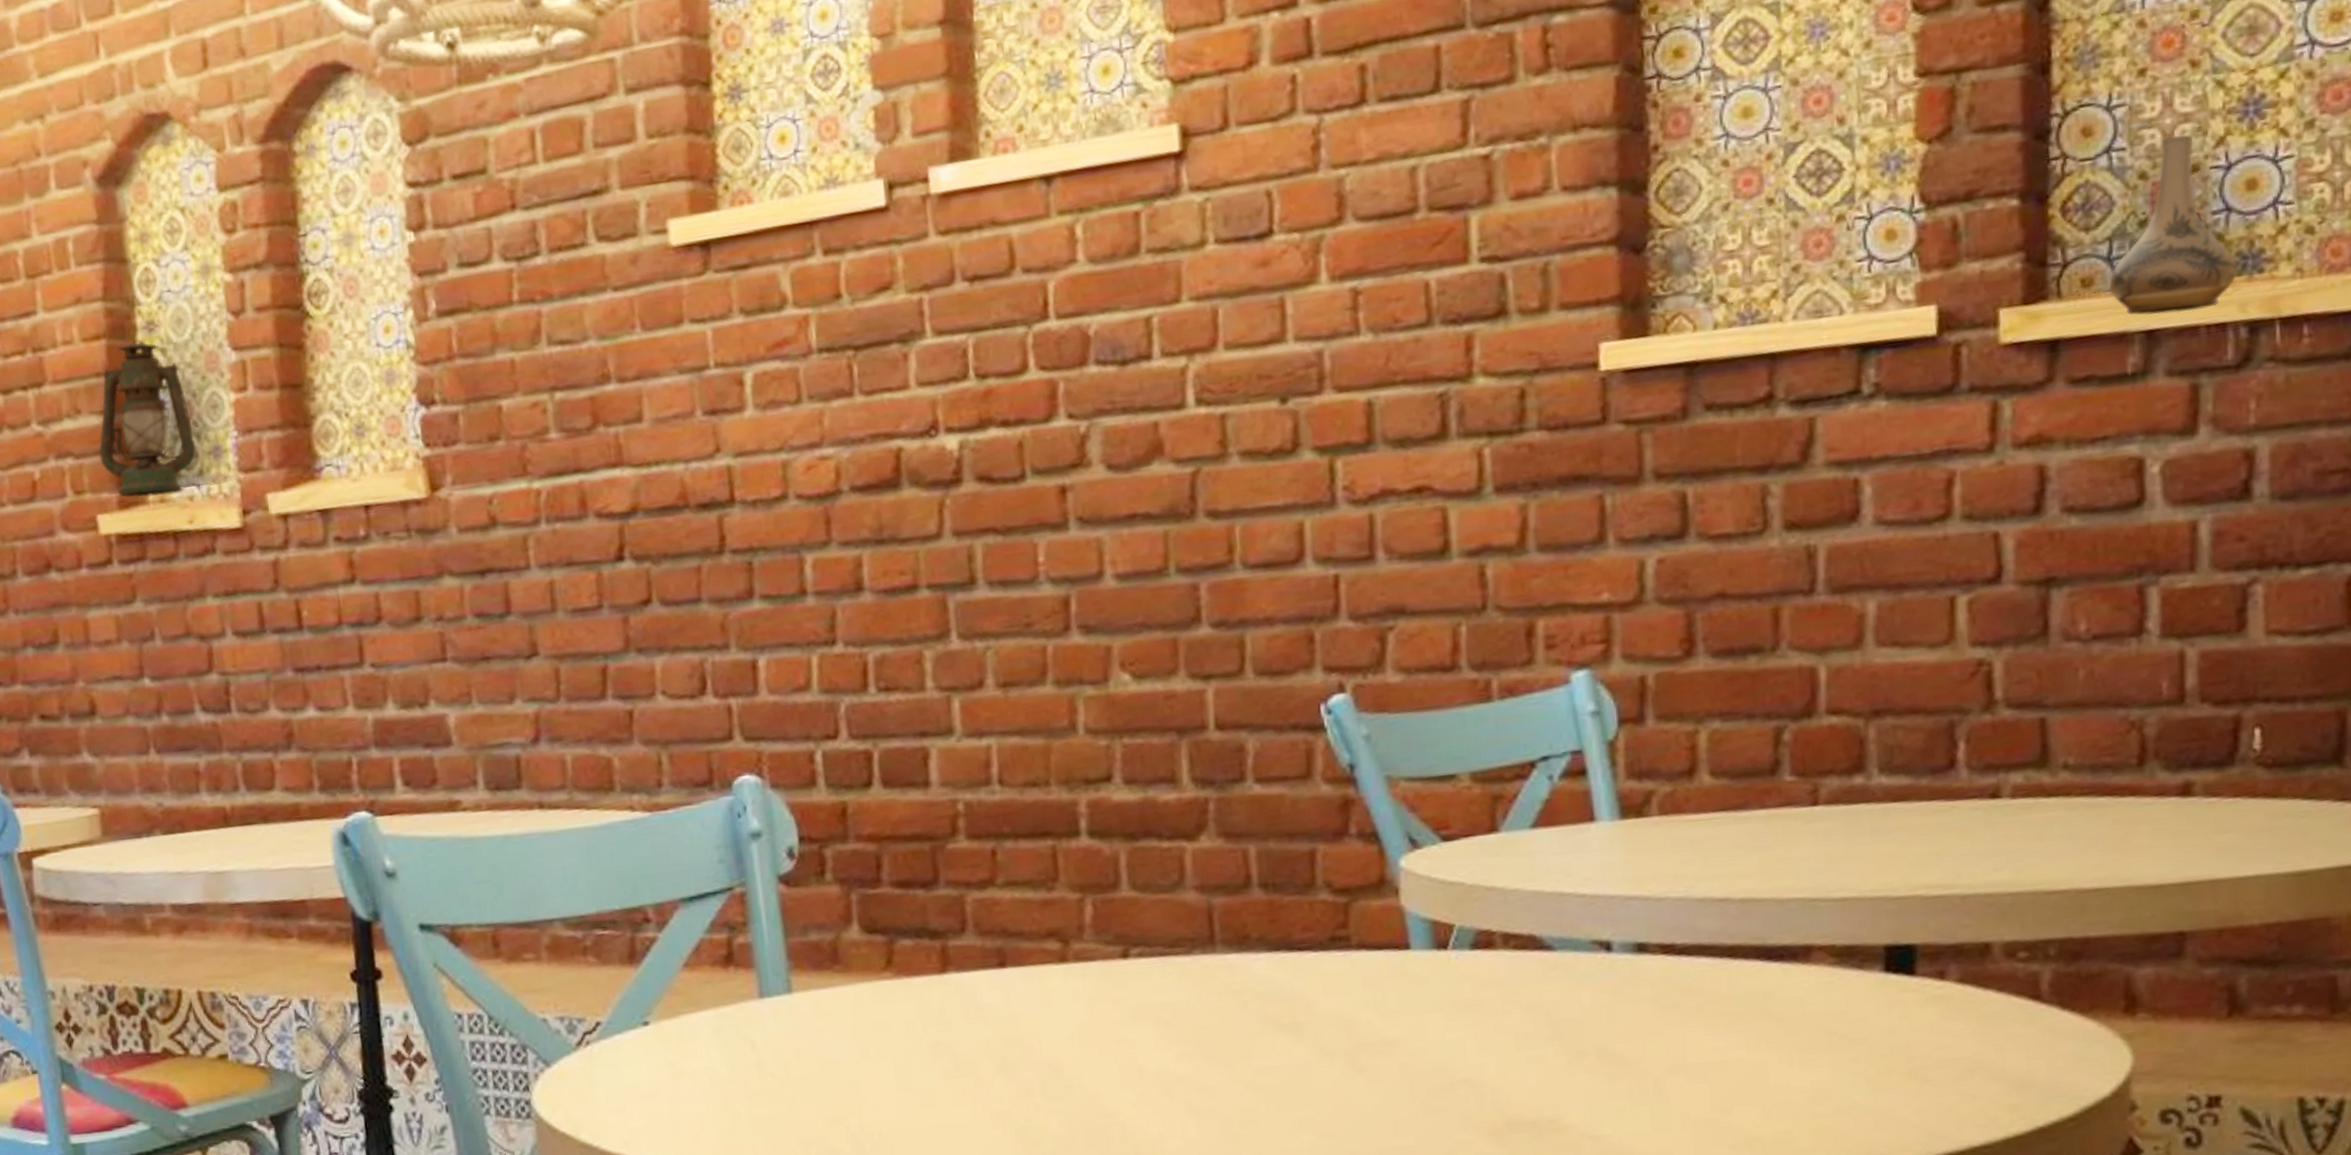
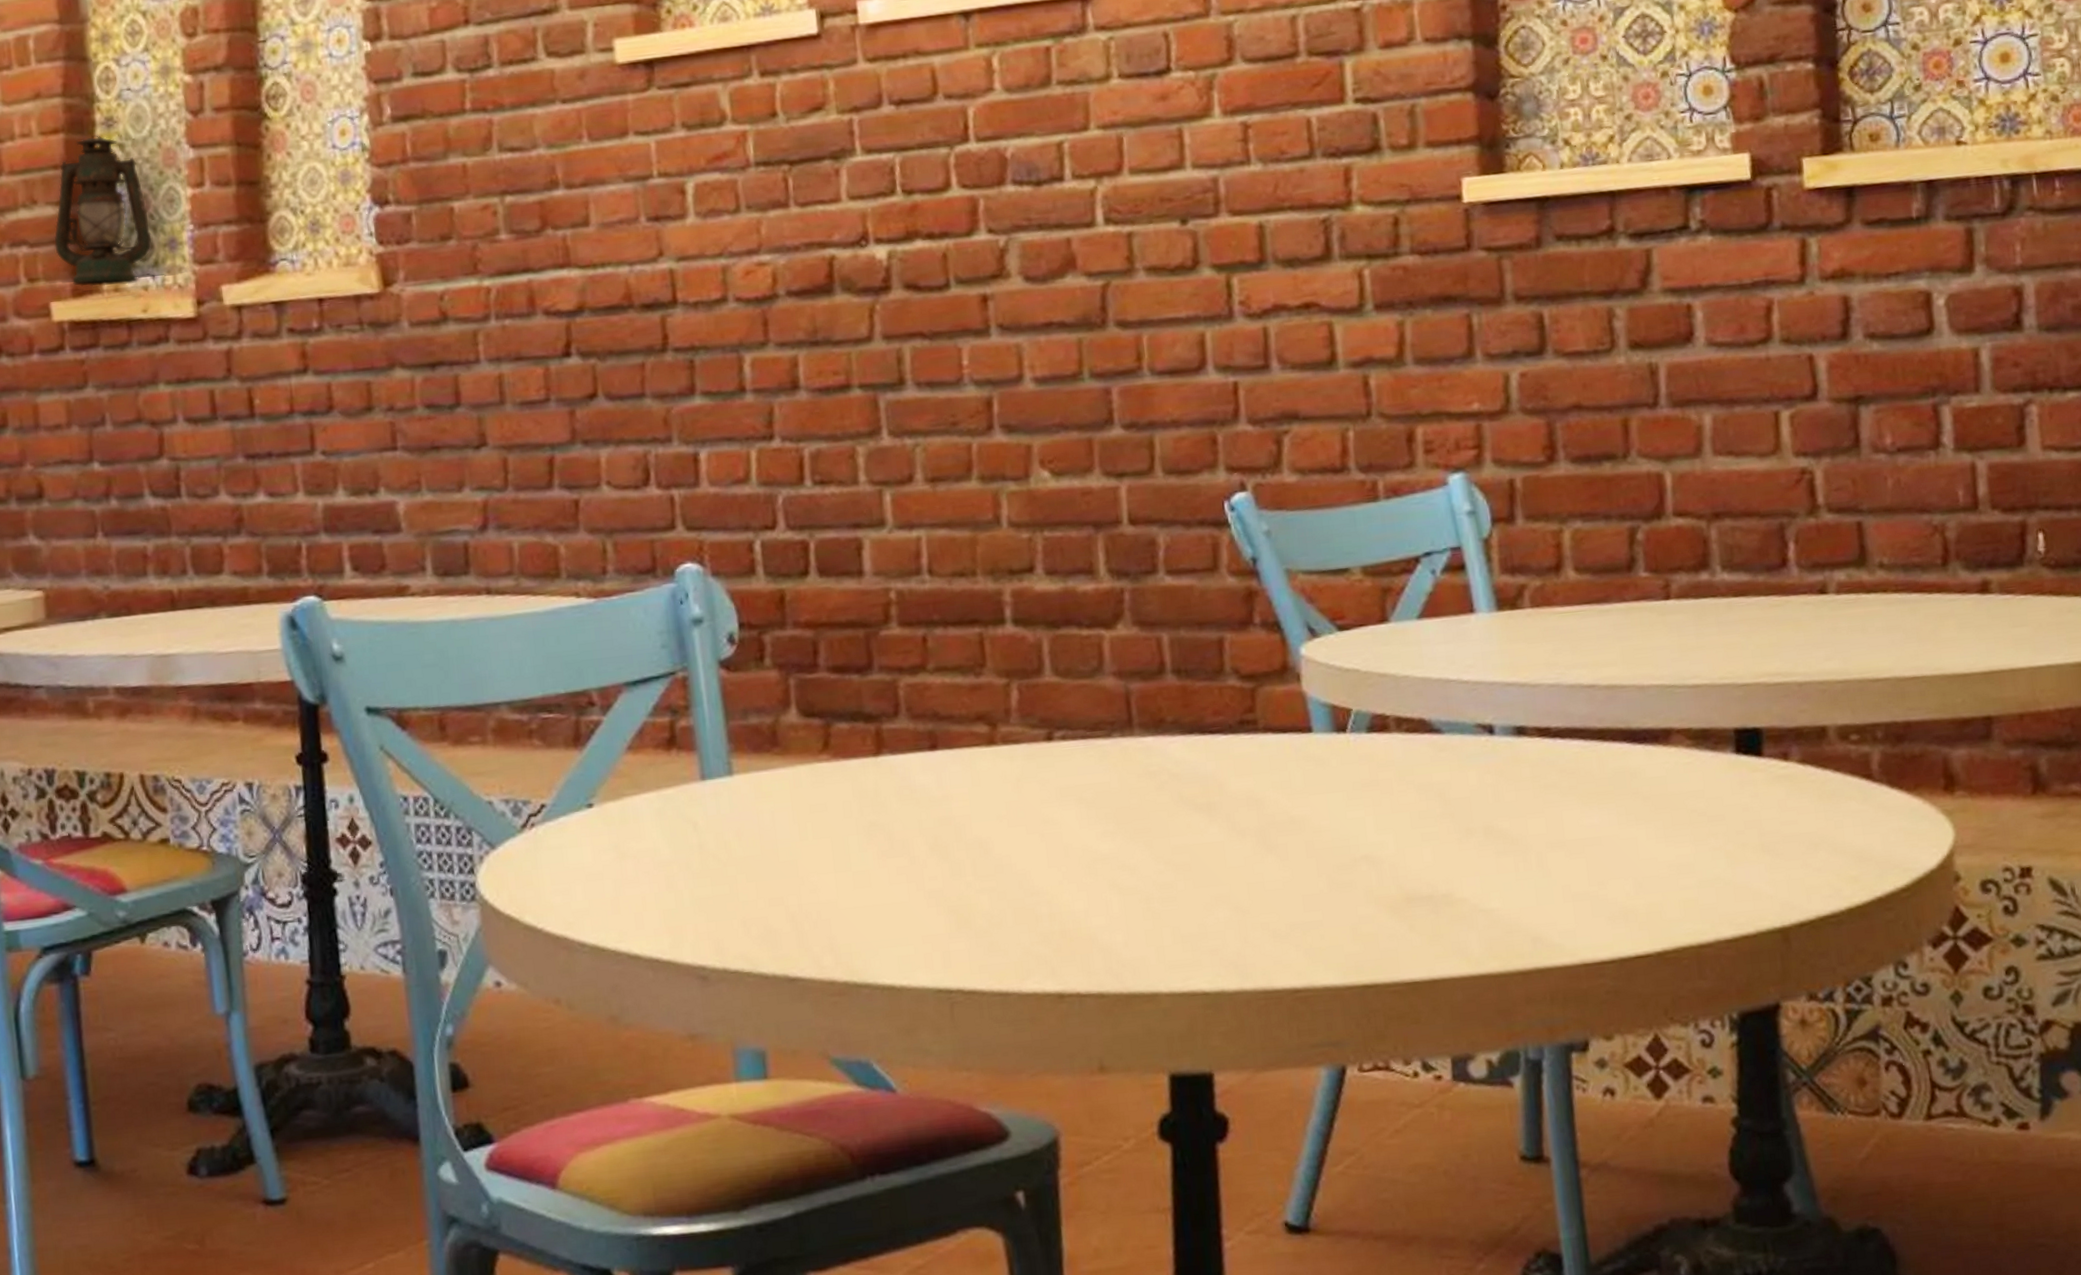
decorative vase: present [2109,133,2239,315] -> none [1892,12,1999,167]

